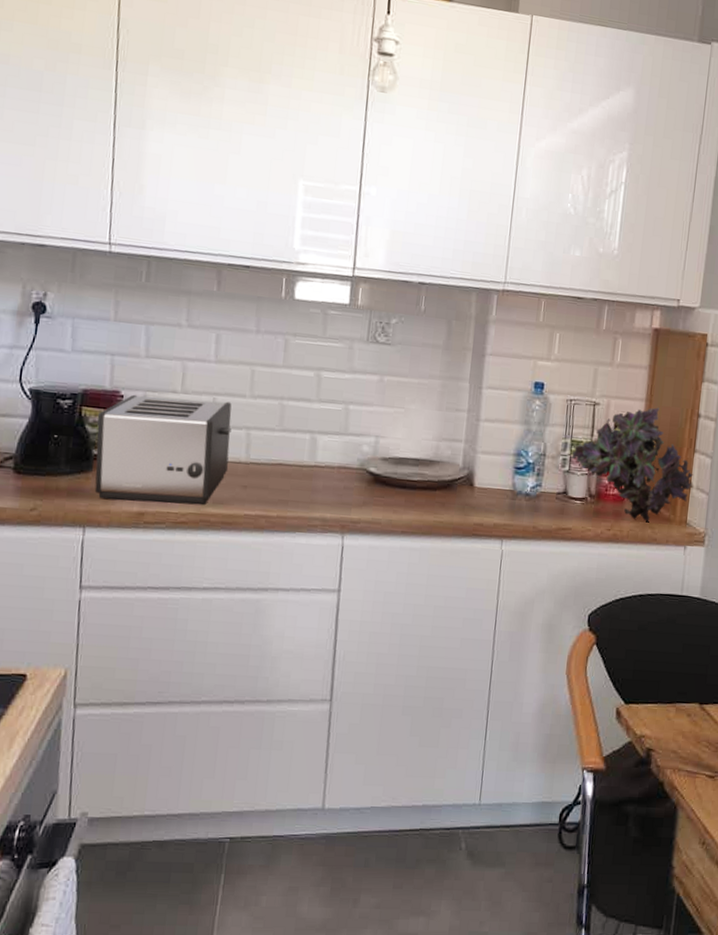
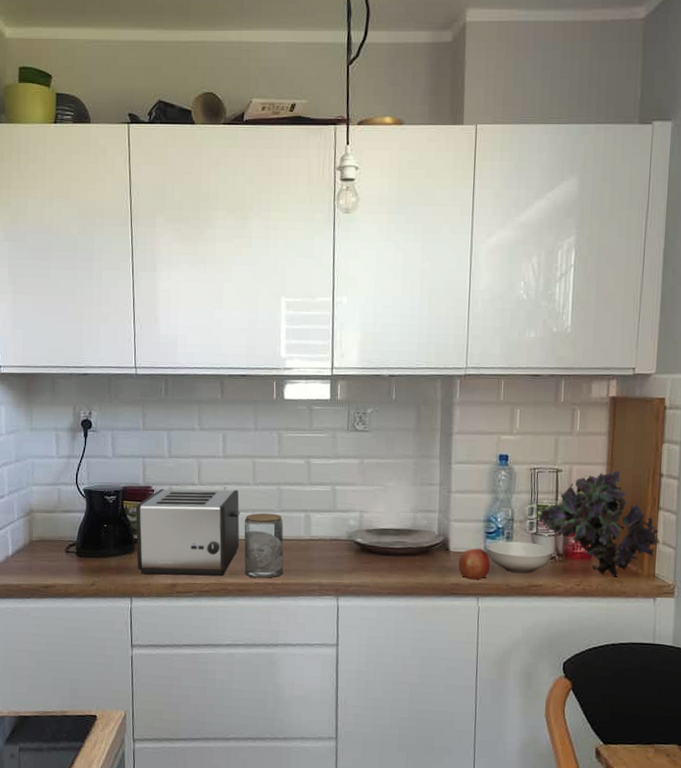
jar: none [232,431,284,511] -> present [244,513,284,579]
fruit: none [483,485,518,521] -> present [458,548,491,580]
bowl: none [514,478,587,515] -> present [486,541,555,574]

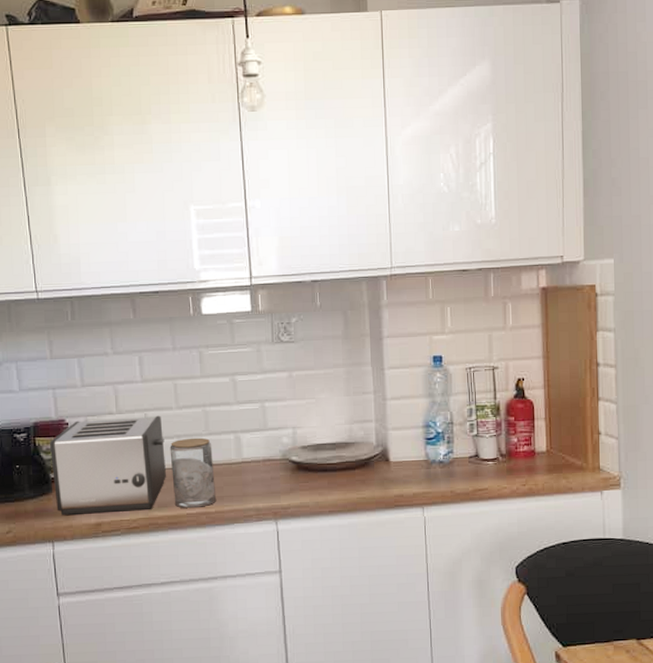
fruit: present [458,548,491,580] -> none [400,456,434,490]
bowl: present [486,541,555,574] -> none [427,445,498,479]
plant: present [538,470,659,577] -> none [478,363,600,474]

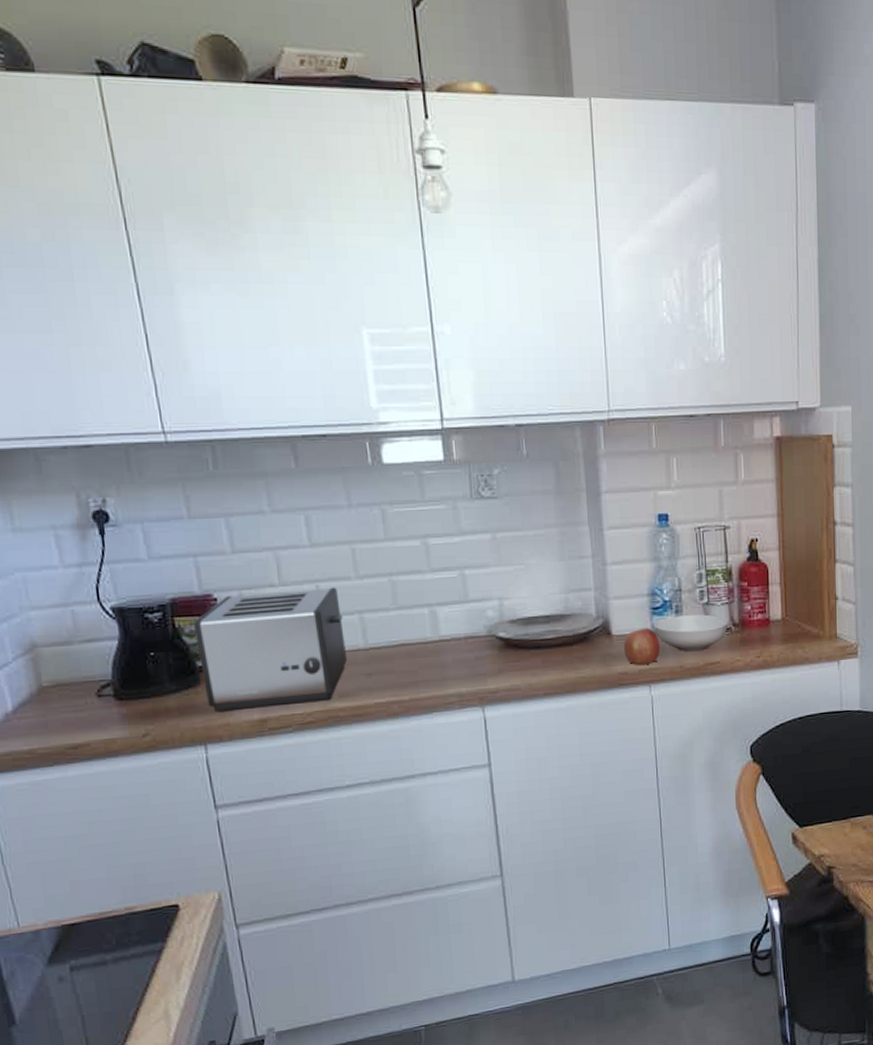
jar: present [170,437,217,509] -> none [349,612,411,698]
fruit: none [400,456,434,490] -> present [624,628,661,666]
bowl: none [427,445,498,479] -> present [653,614,730,652]

